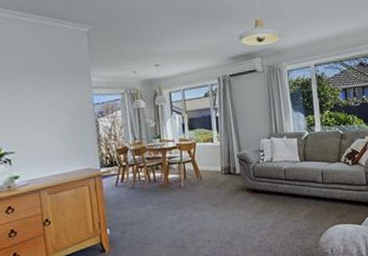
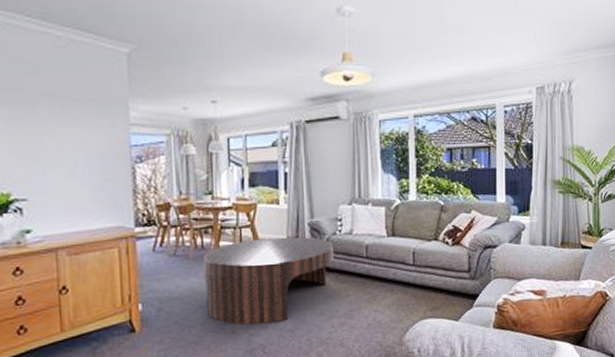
coffee table: none [155,166,259,240] -> present [202,236,333,325]

